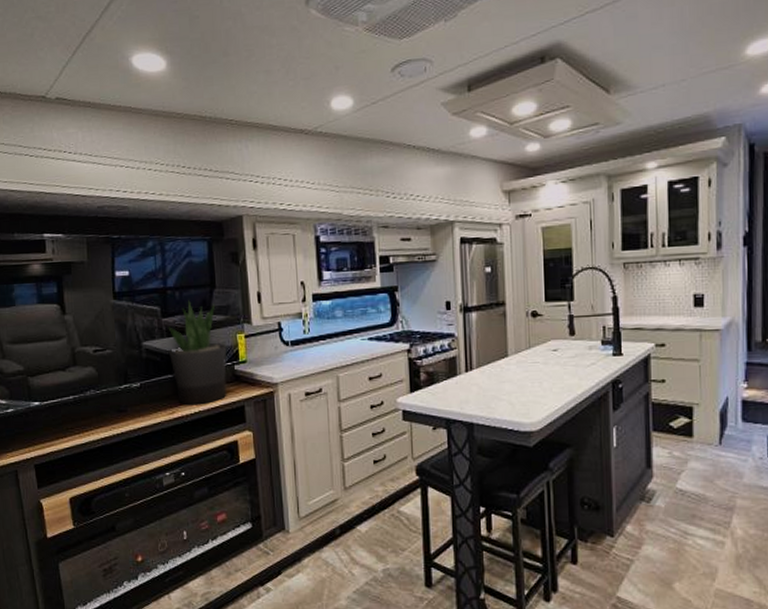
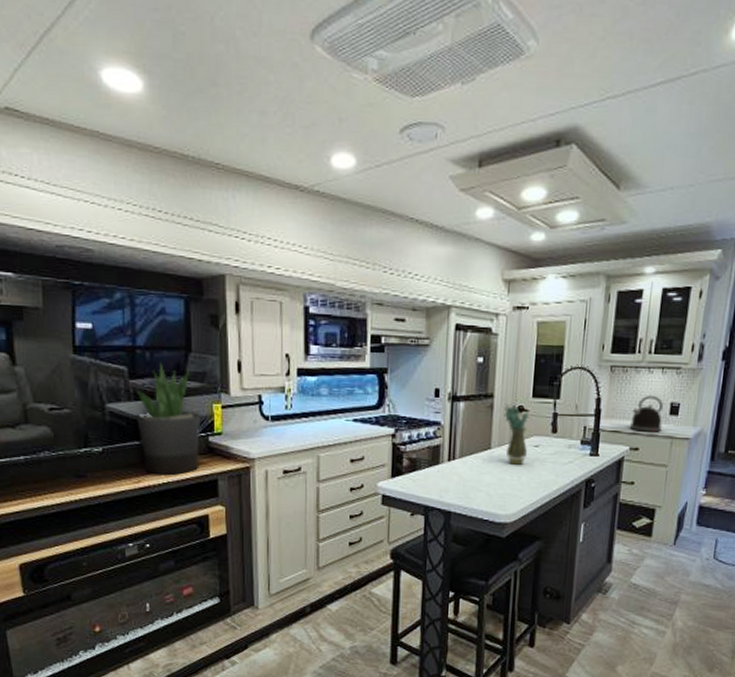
vase: none [517,310,547,371] -> present [504,403,528,465]
kettle: none [652,288,687,327] -> present [630,395,664,433]

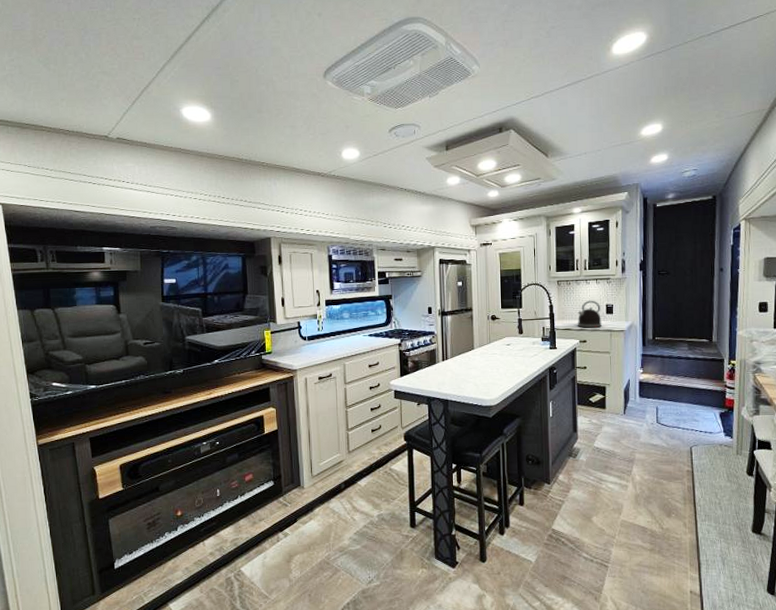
planter: present [136,362,201,476] -> none [207,303,256,388]
vase: present [504,403,528,465] -> none [481,314,502,360]

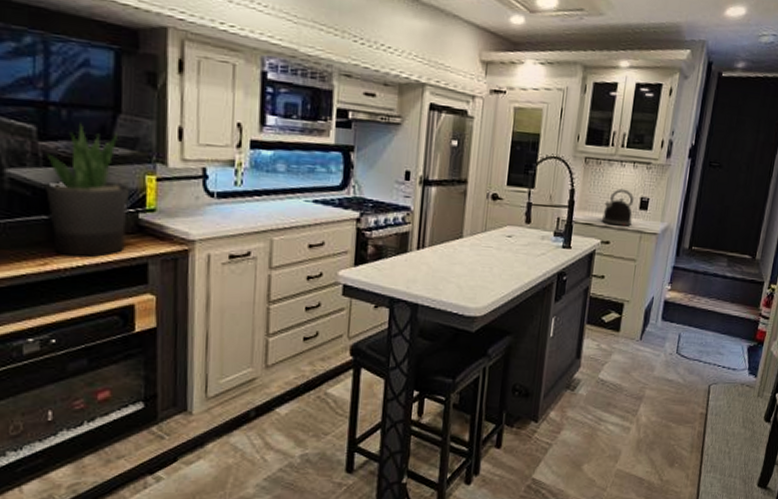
planter: none [207,303,256,388] -> present [46,123,131,258]

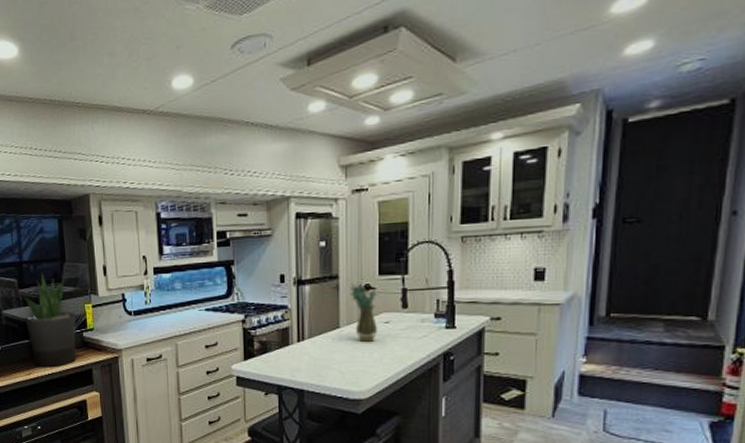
vase: none [477,190,502,256] -> present [350,283,378,342]
kettle: present [602,188,635,227] -> none [489,262,526,301]

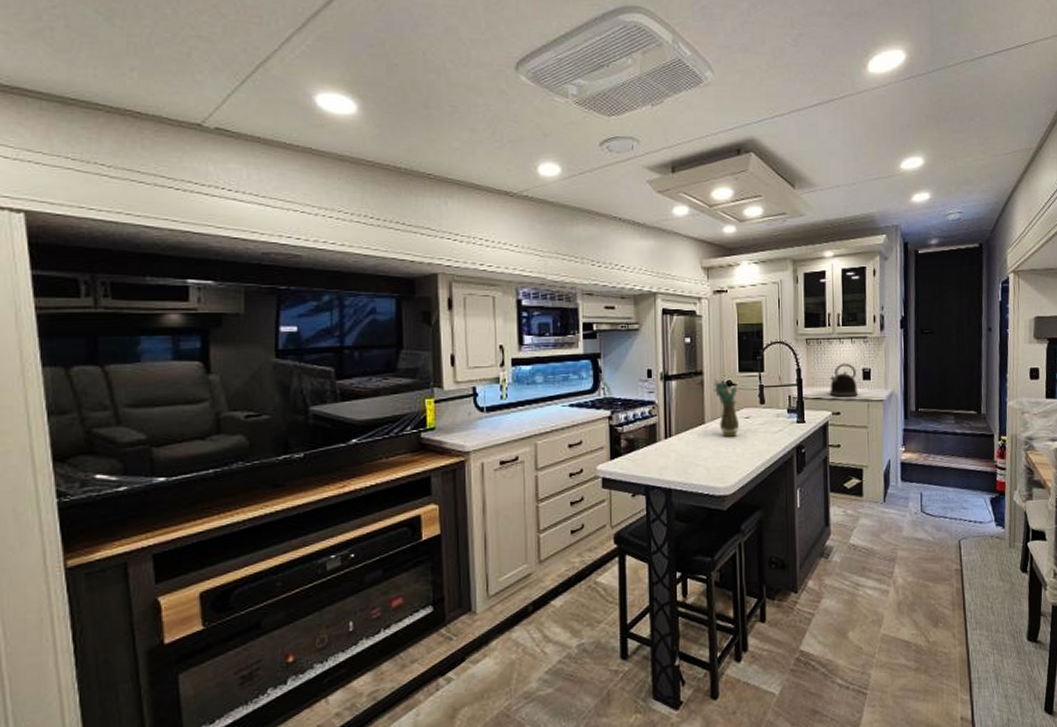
planter: present [24,273,77,368] -> none [343,361,413,478]
kettle: none [489,262,526,301] -> present [830,363,858,397]

